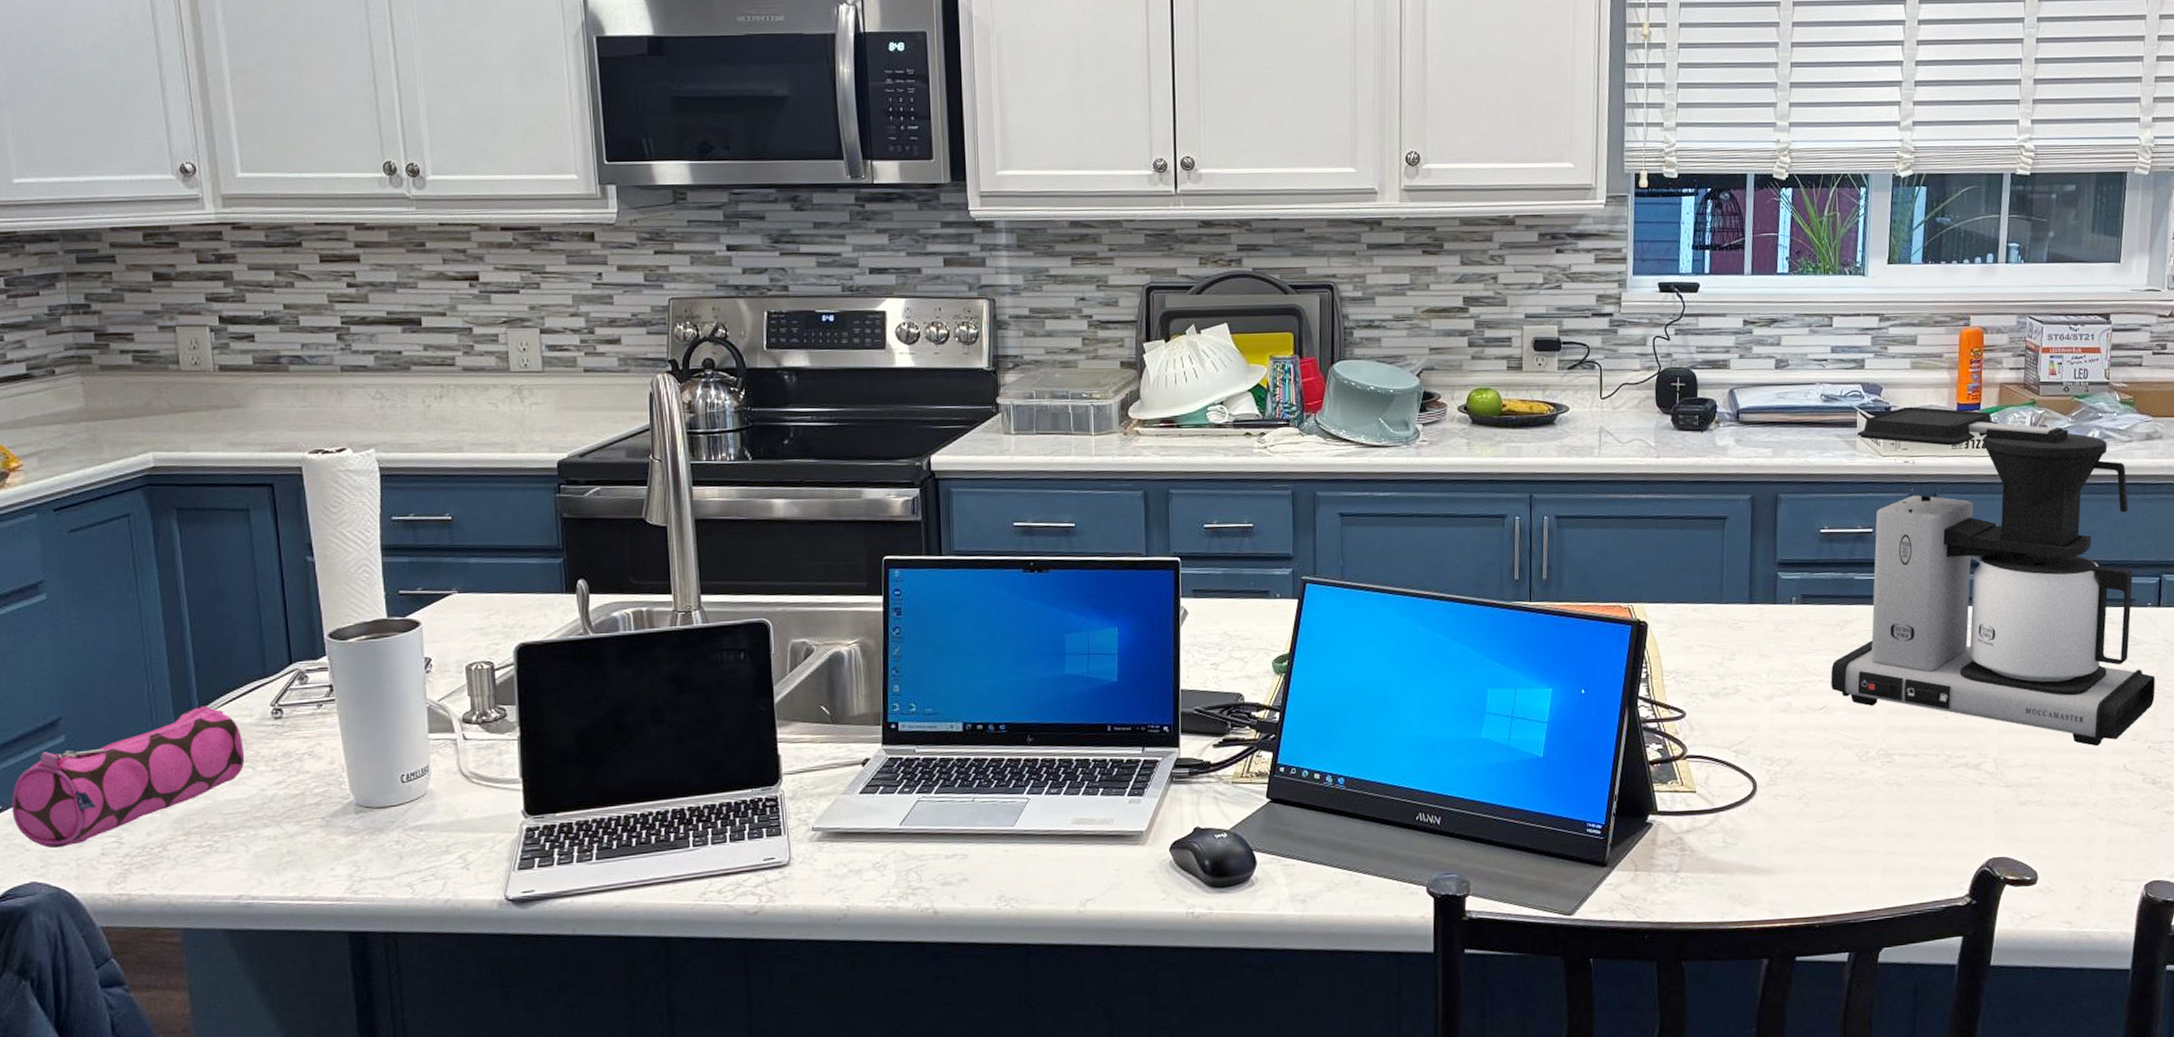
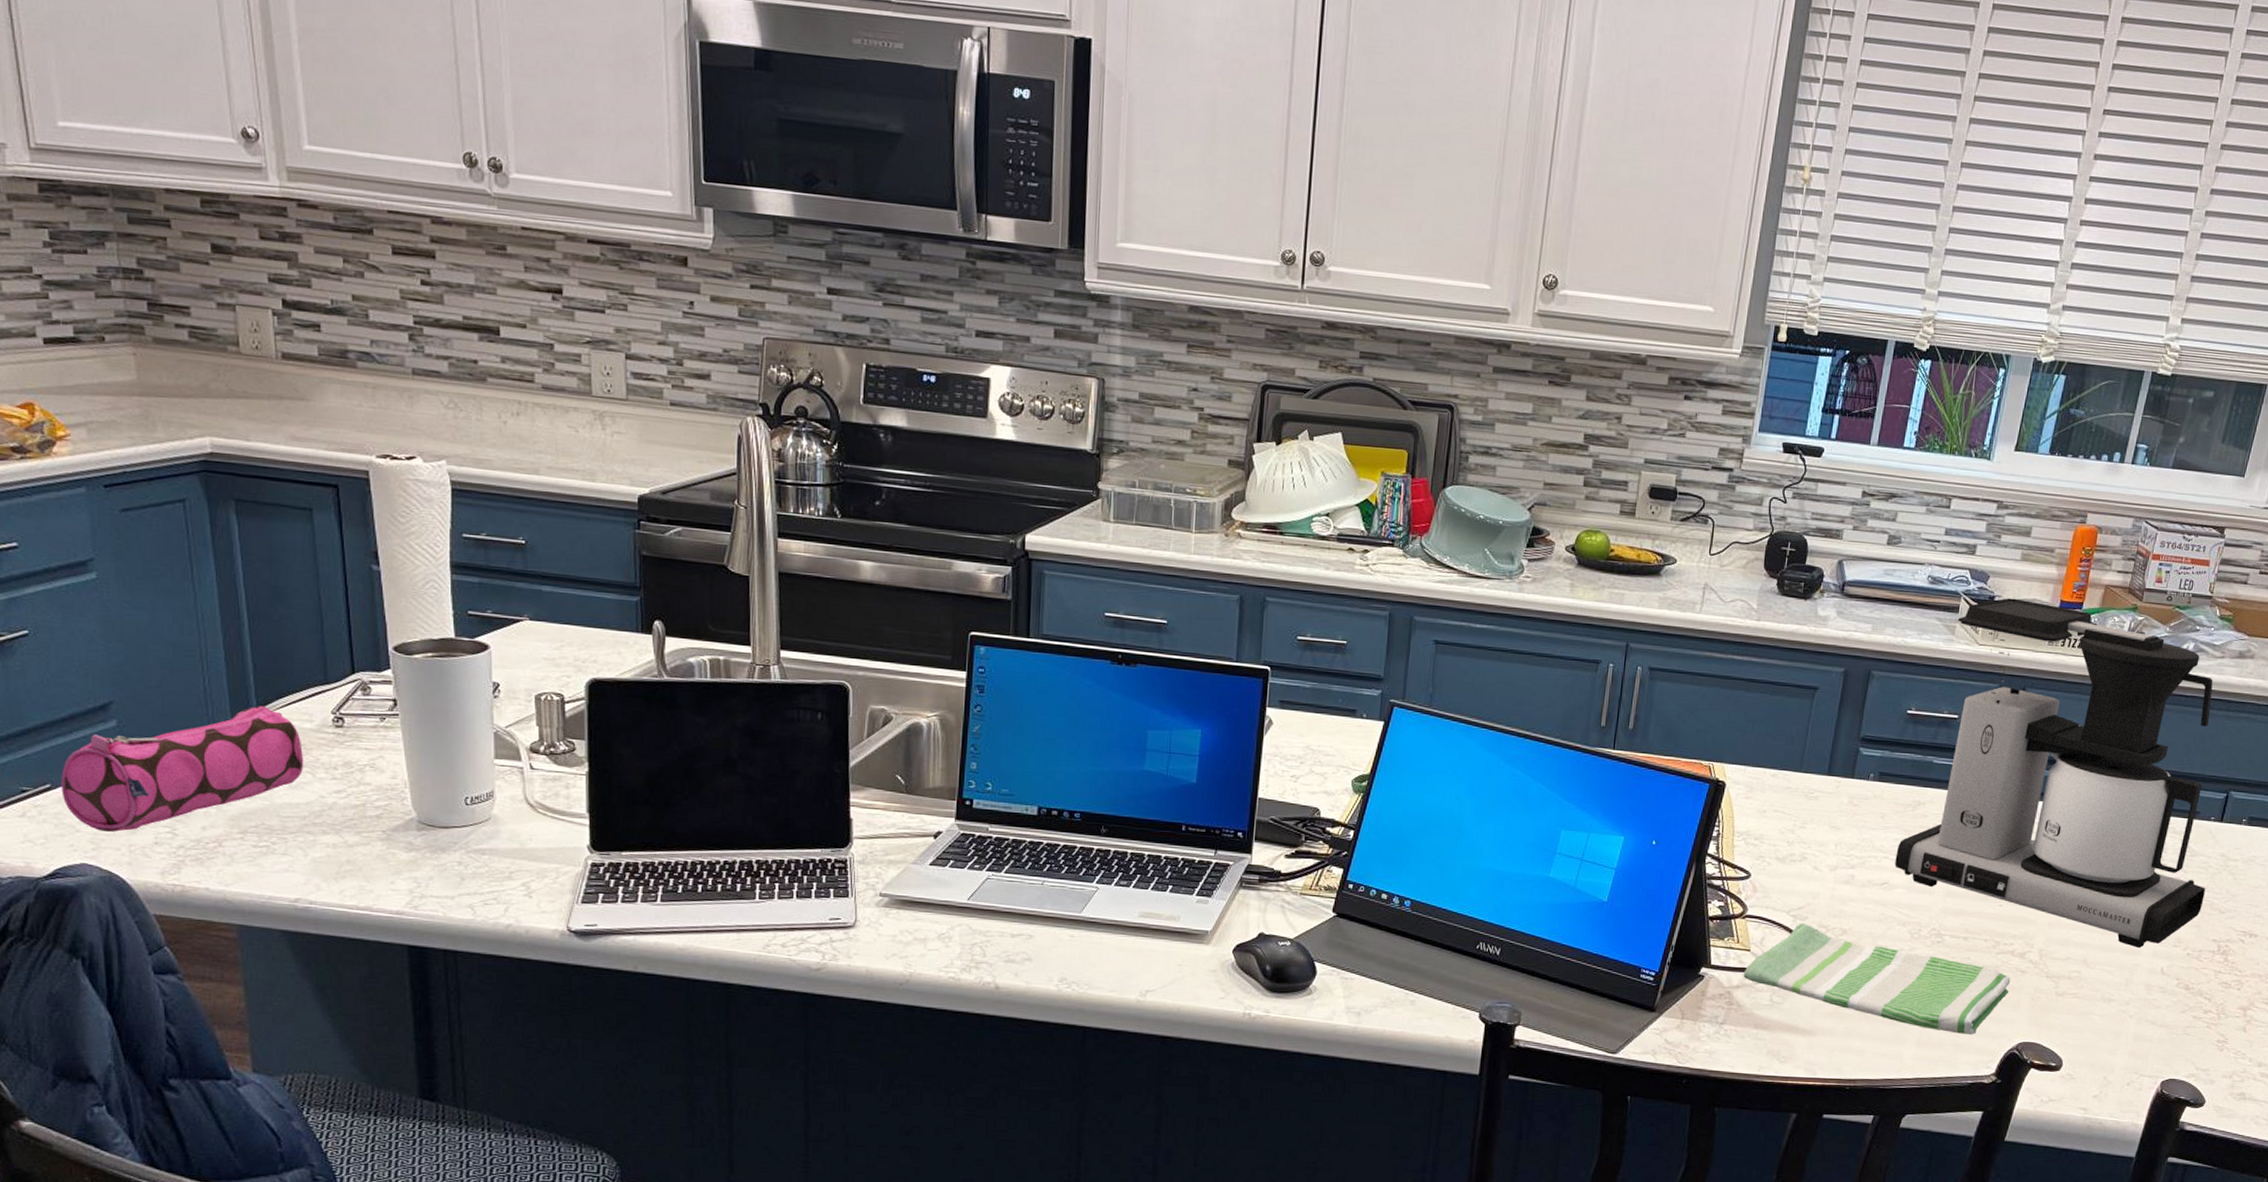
dish towel: none [1692,757,1970,856] -> present [1743,922,2011,1034]

